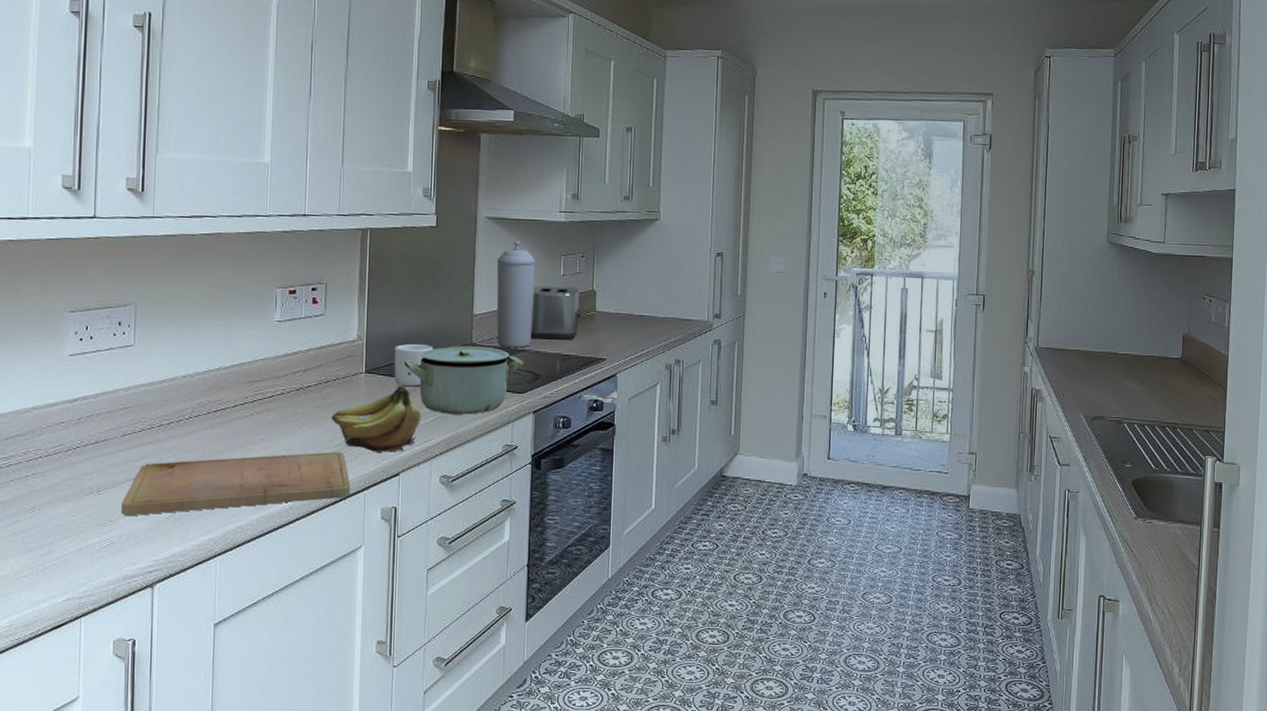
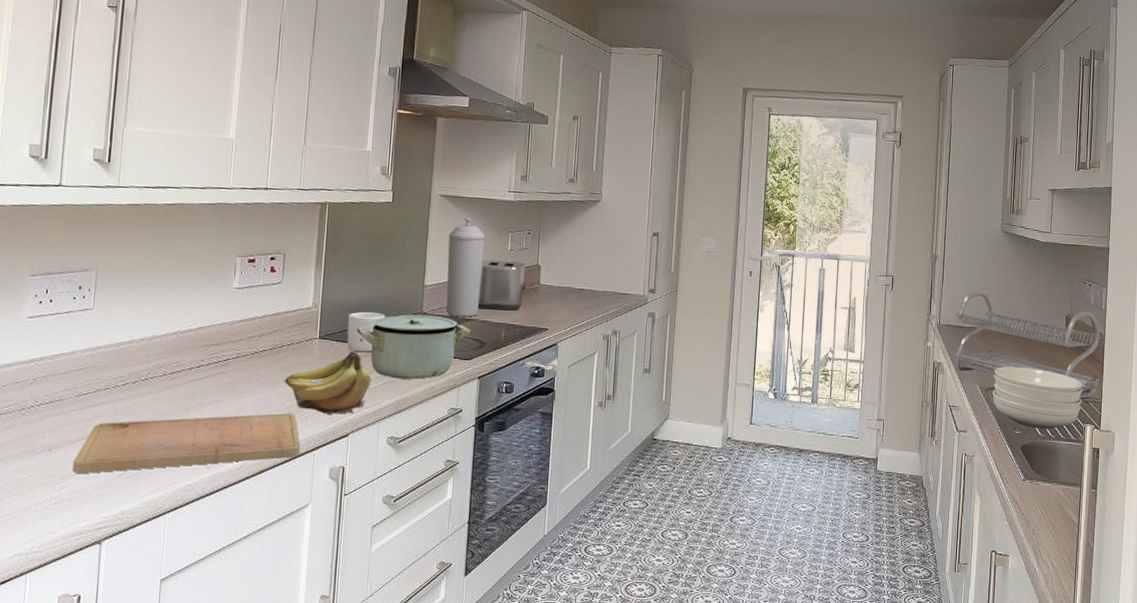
dish rack: none [1054,310,1225,429] -> present [953,291,1102,400]
bowl: none [1098,393,1203,462] -> present [992,367,1083,430]

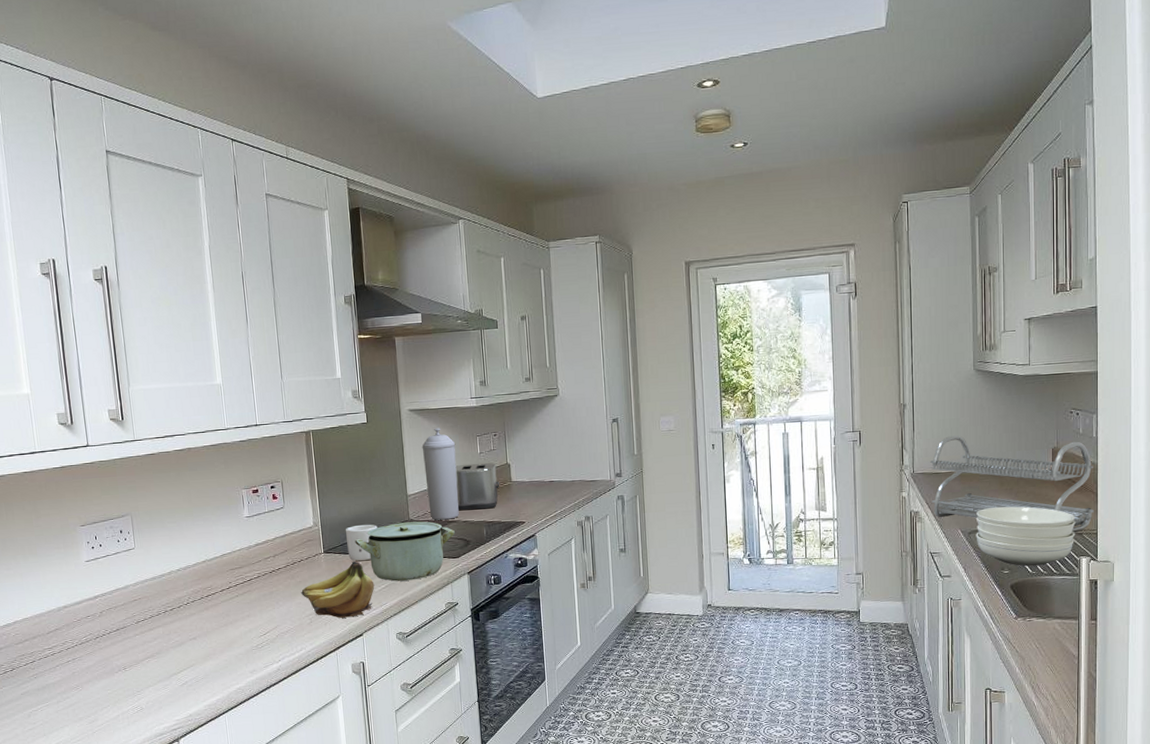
cutting board: present [73,413,301,473] -> none [144,620,325,686]

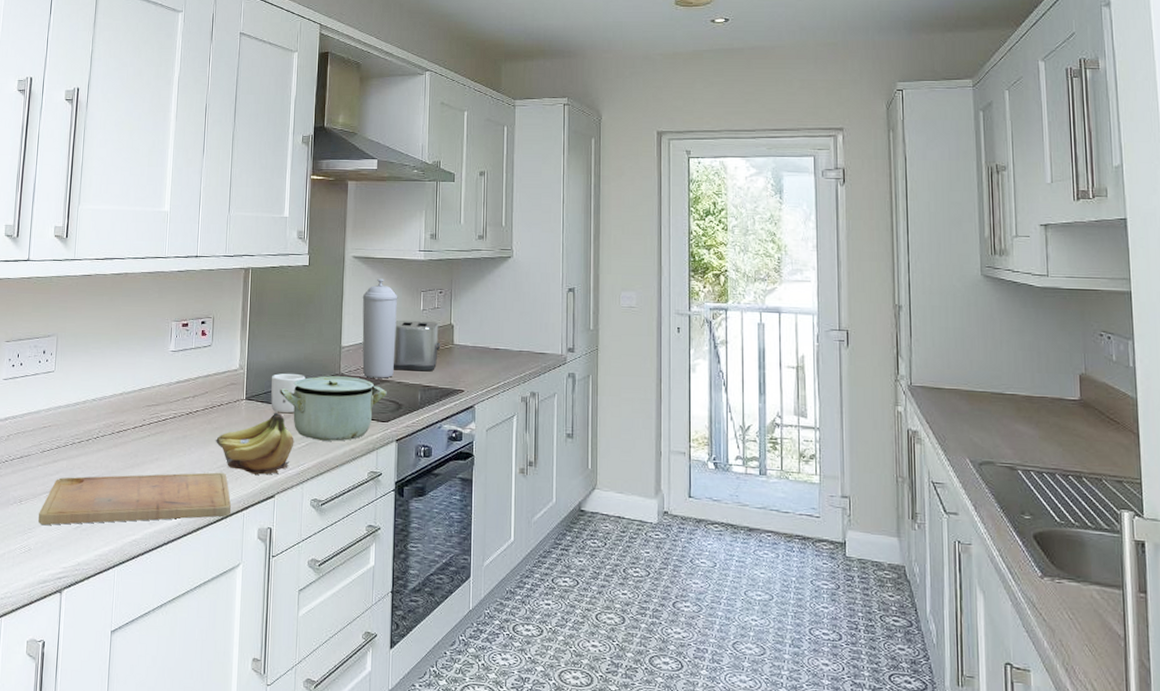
cutting board: none [144,620,325,686] -> present [38,472,232,525]
dish rack: present [930,435,1094,533] -> none [931,347,1136,480]
bowl: present [976,506,1076,567] -> none [988,436,1114,515]

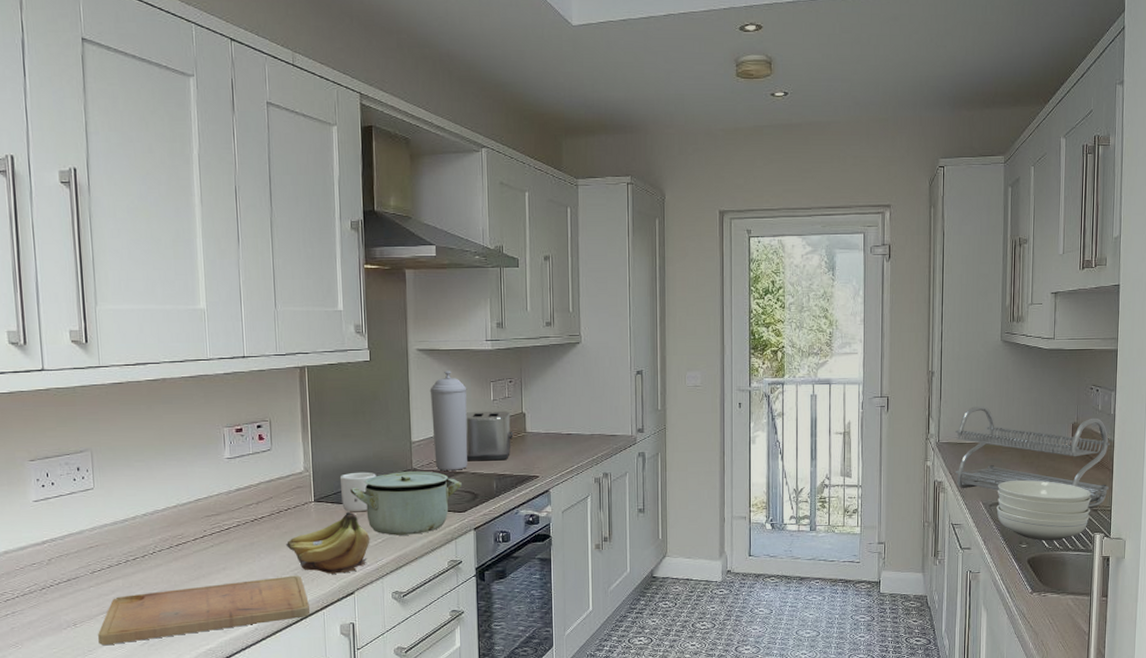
dish rack: none [931,347,1136,480] -> present [954,406,1111,509]
bowl: none [988,436,1114,515] -> present [996,480,1092,541]

